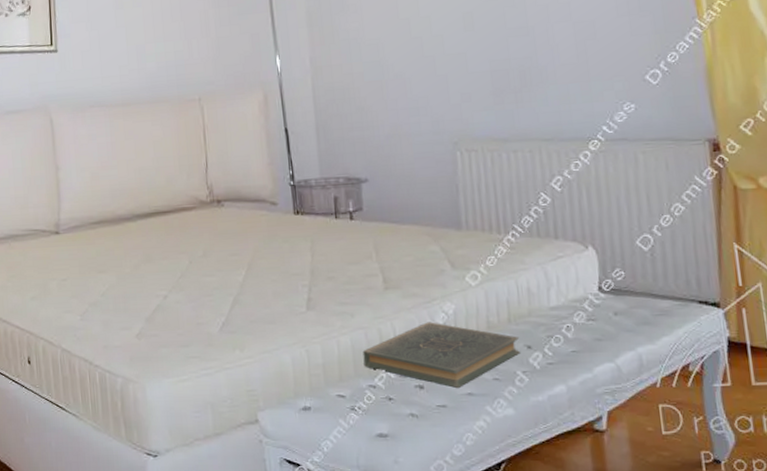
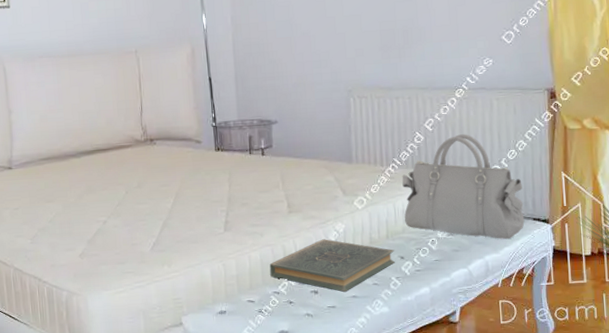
shoulder bag: none [525,195,688,327] -> present [402,134,525,239]

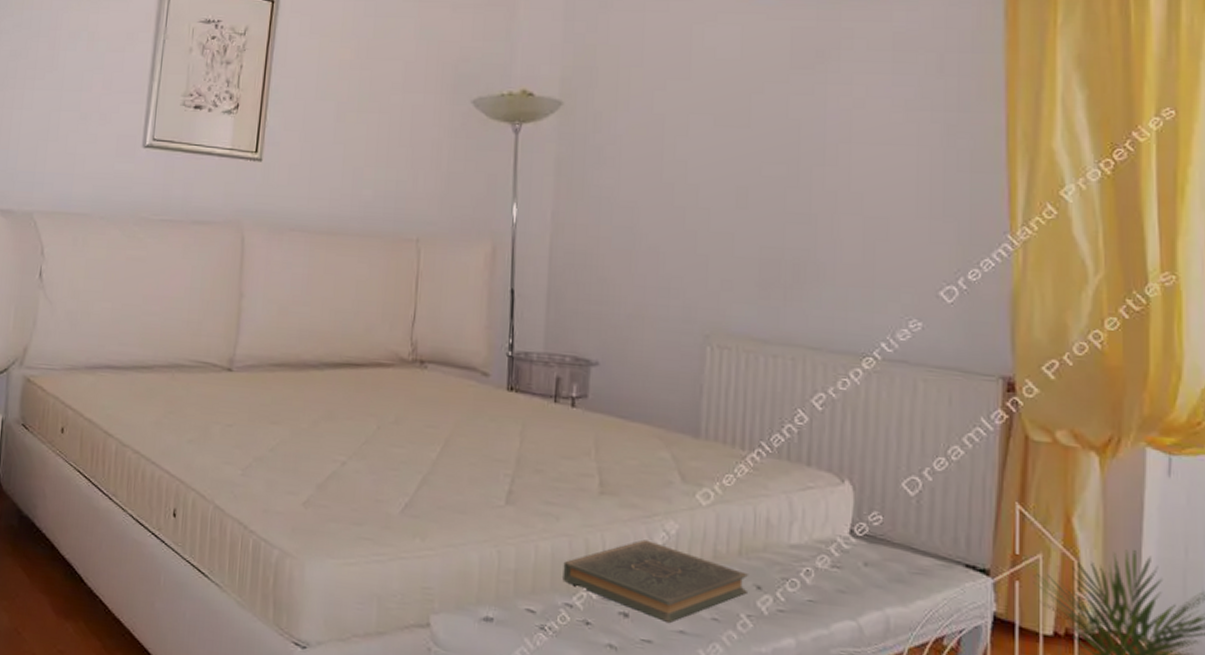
shoulder bag: present [402,134,525,239] -> none [768,422,953,588]

